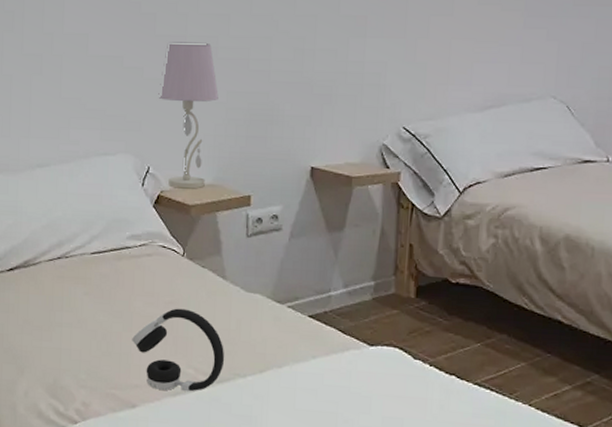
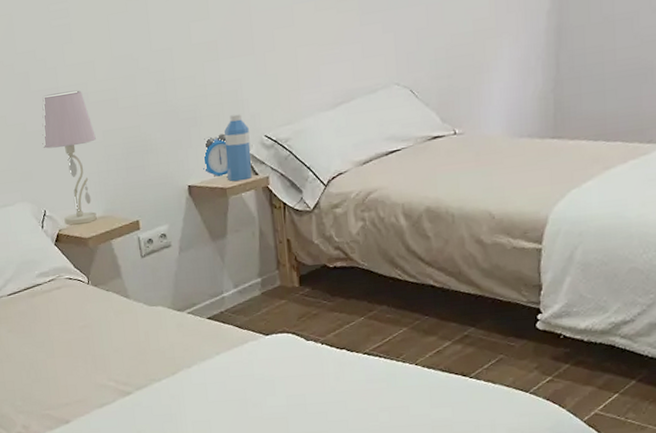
headphones: present [132,308,225,392] -> none [56,330,140,404]
alarm clock: none [330,118,361,163] -> present [203,134,229,177]
water bottle: none [356,99,387,172] -> present [224,114,252,182]

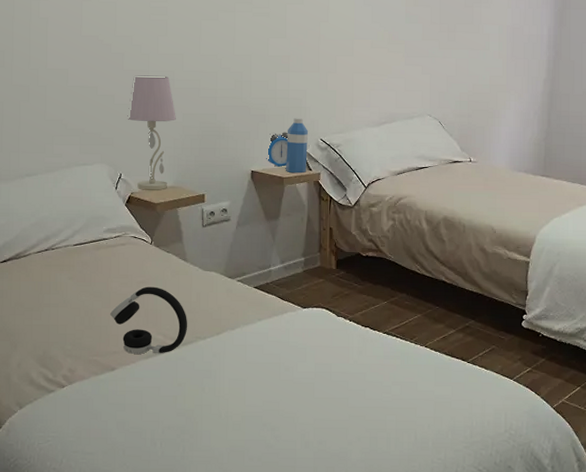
headphones: none [56,330,140,404] -> present [110,286,188,354]

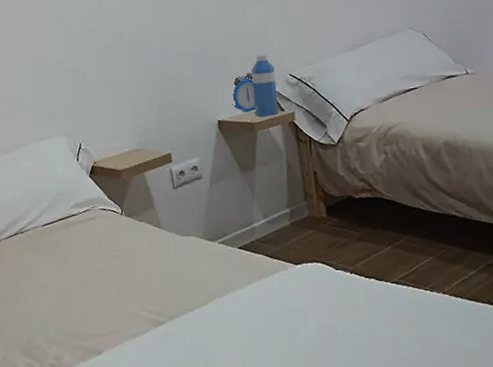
headphones: present [110,286,188,354] -> none [89,259,173,335]
table lamp: present [127,75,176,191] -> none [78,33,131,159]

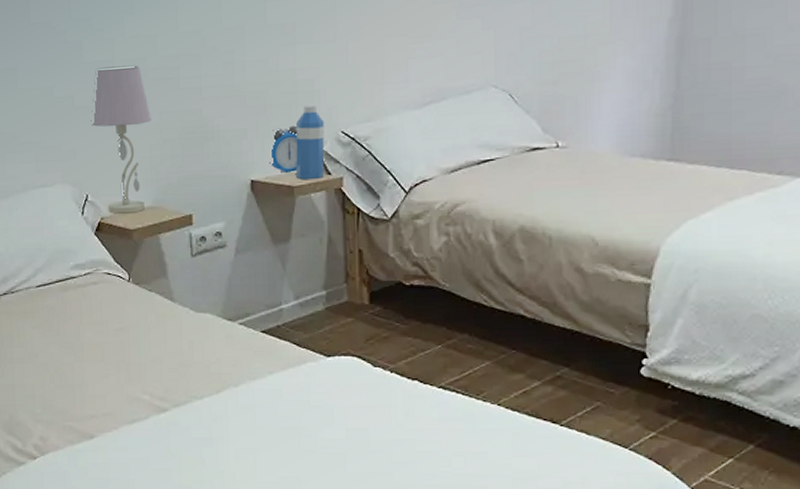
table lamp: none [78,33,131,159] -> present [90,65,151,215]

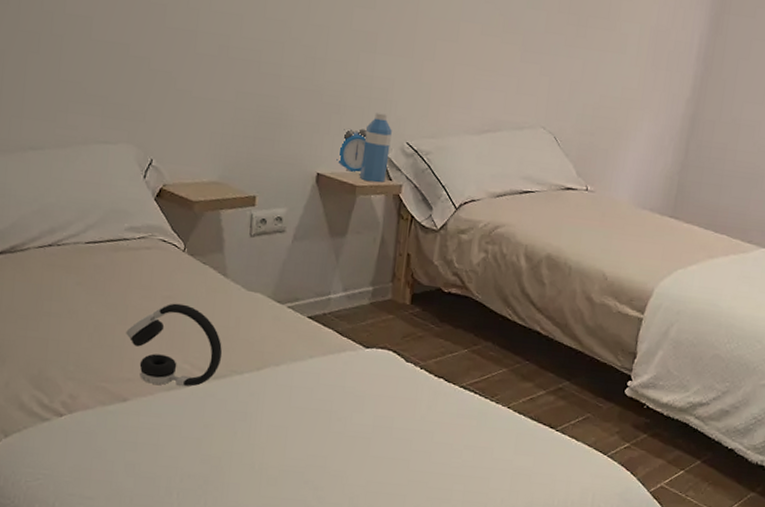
headphones: none [84,334,180,418] -> present [126,303,223,387]
table lamp: present [90,65,151,215] -> none [165,35,228,186]

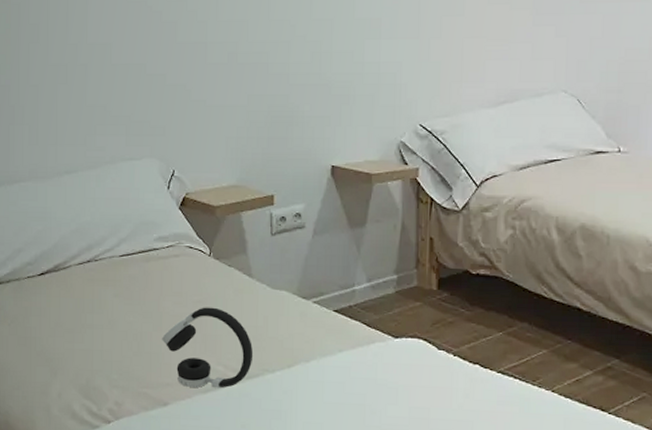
alarm clock: present [336,128,368,172] -> none [350,117,379,160]
water bottle: present [360,113,392,183] -> none [375,98,404,169]

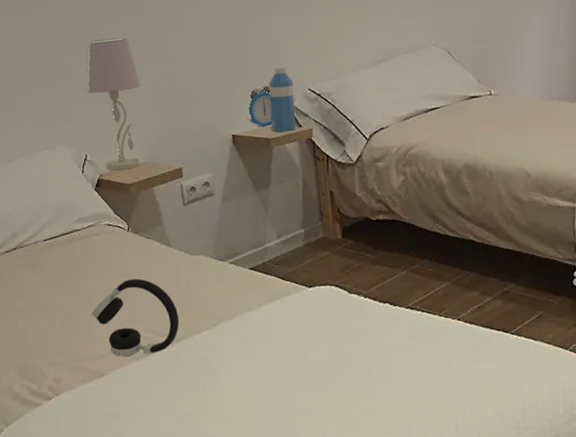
table lamp: none [181,48,240,192] -> present [86,38,141,172]
alarm clock: none [350,117,379,160] -> present [247,86,273,127]
water bottle: none [375,98,404,169] -> present [268,67,296,133]

